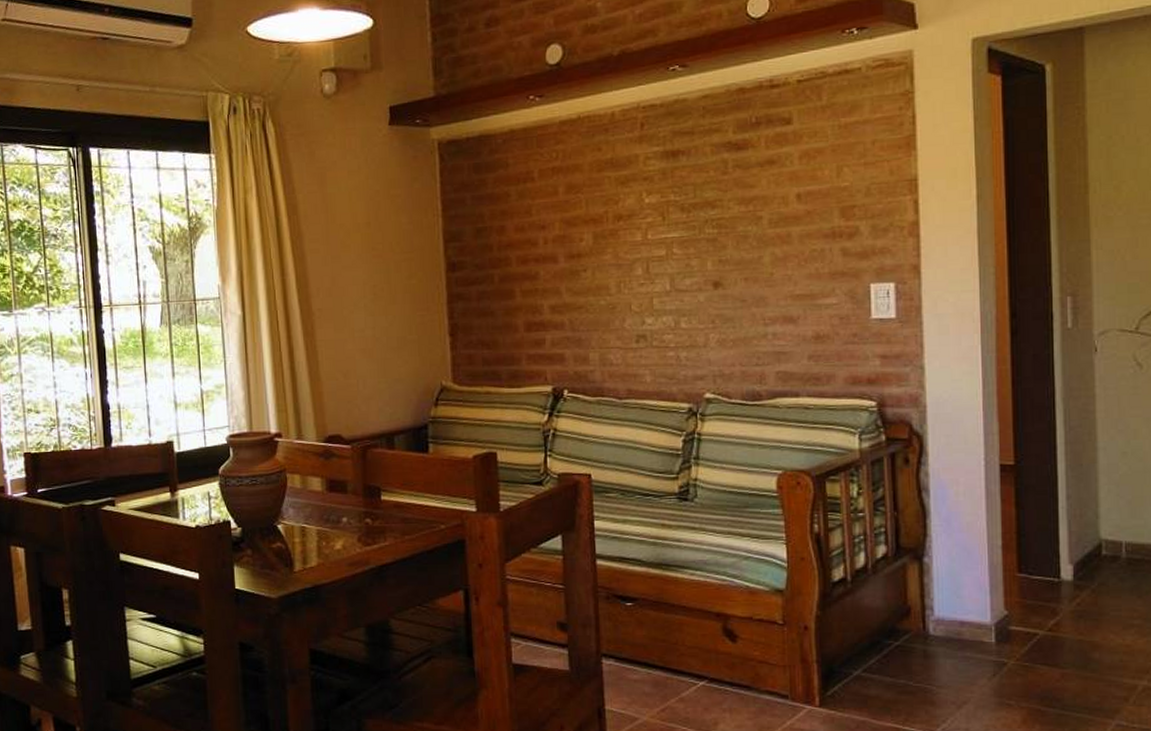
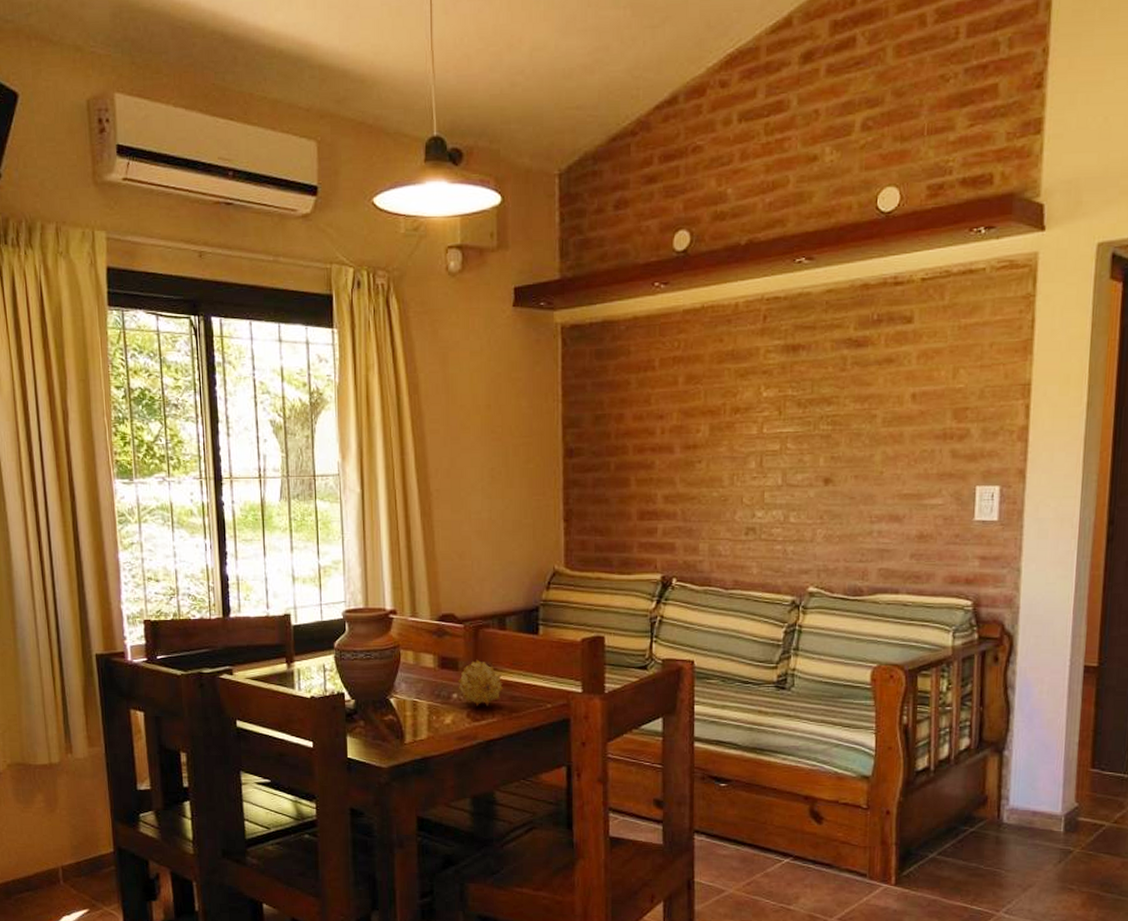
fruit: none [346,481,395,530] -> present [456,659,504,706]

